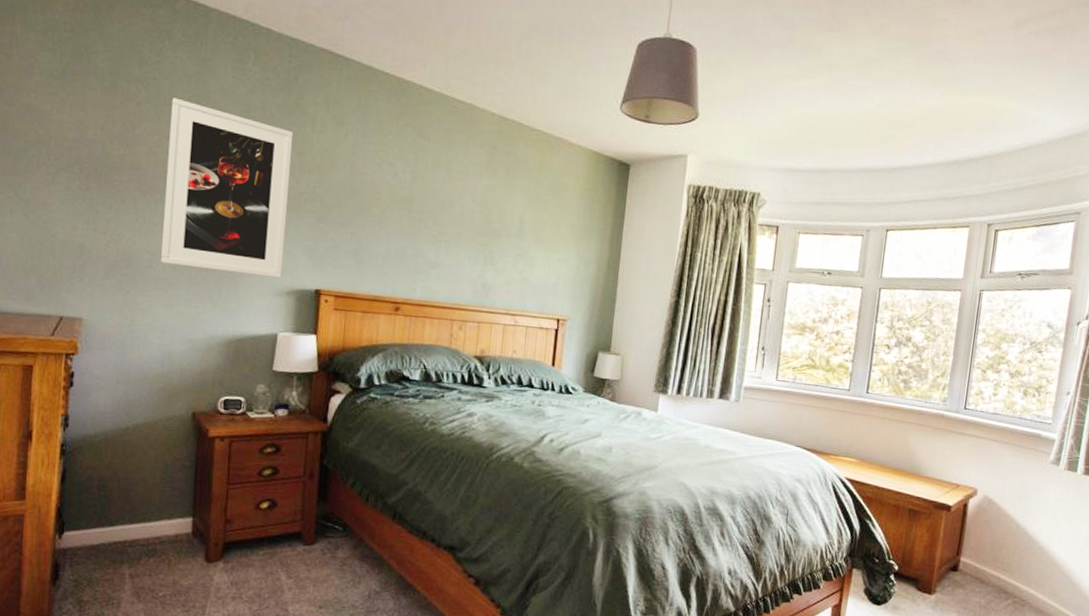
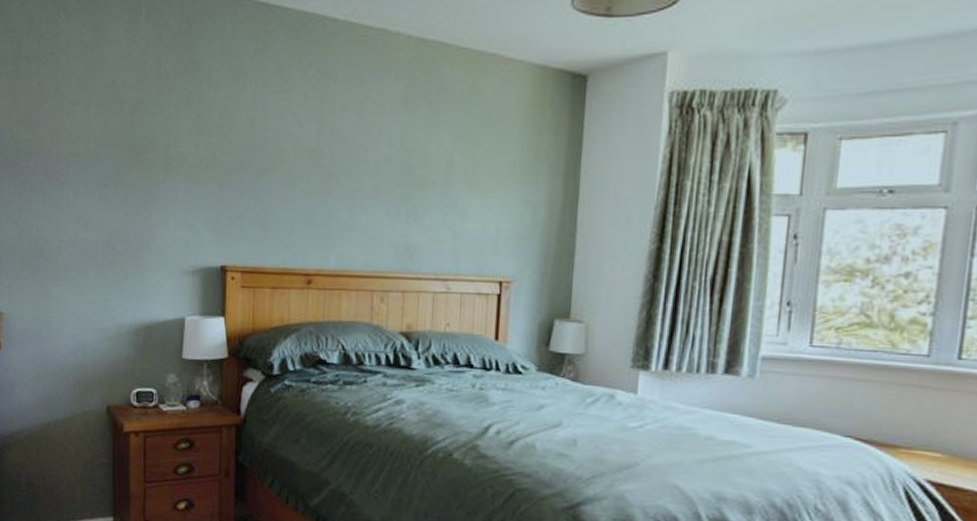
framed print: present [161,97,294,278] -> none [69,71,190,256]

